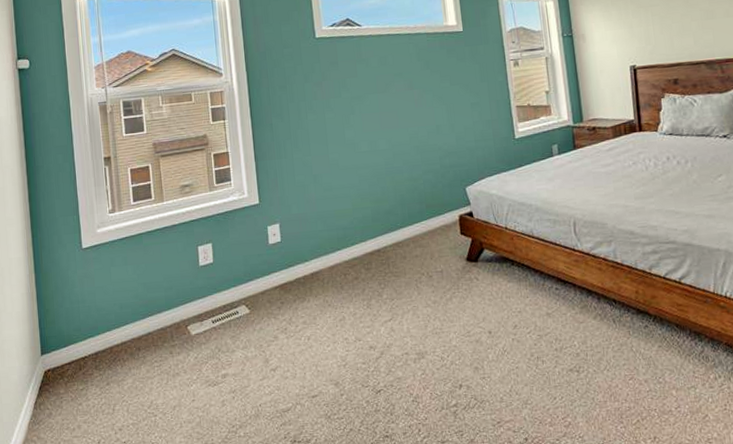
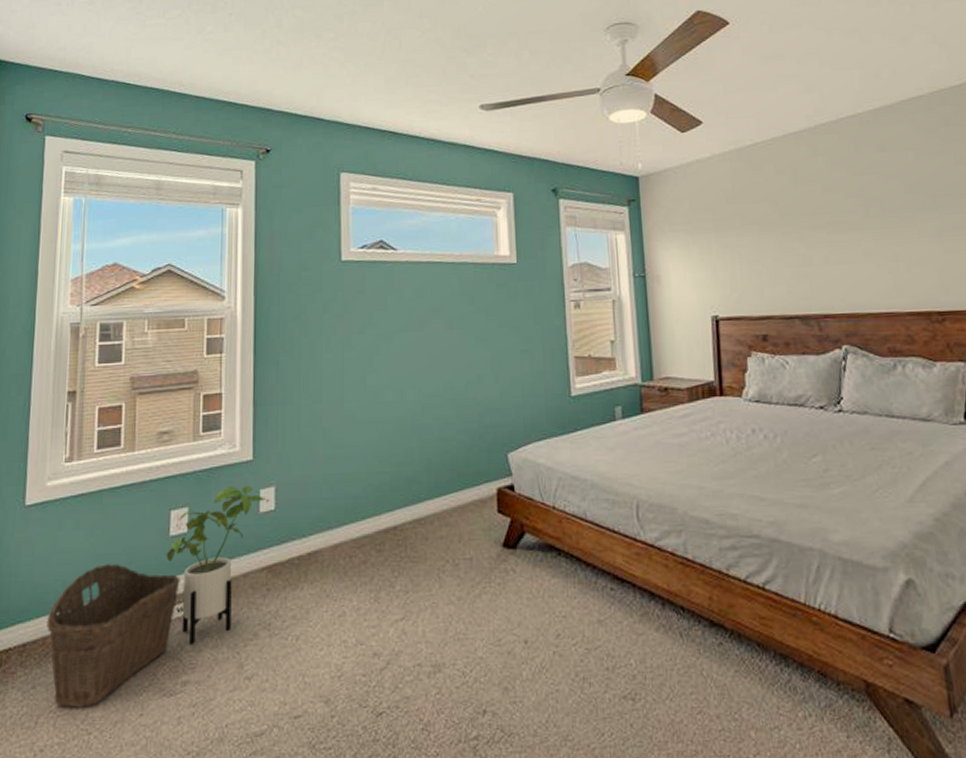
wicker basket: none [111,289,212,398] -> present [47,564,180,708]
house plant: none [198,224,273,347] -> present [166,486,265,644]

